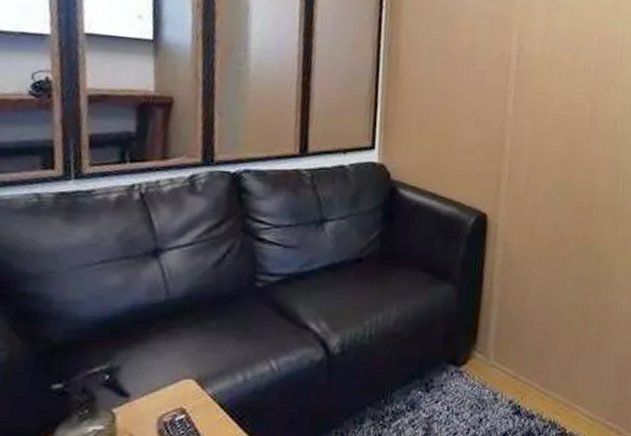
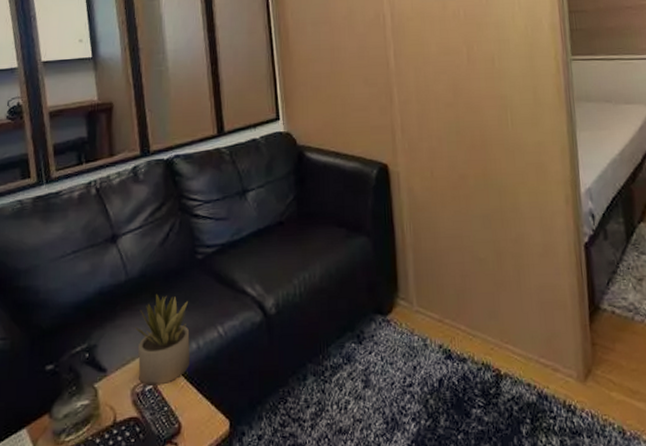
succulent plant: none [169,318,239,417] -> present [134,293,191,387]

